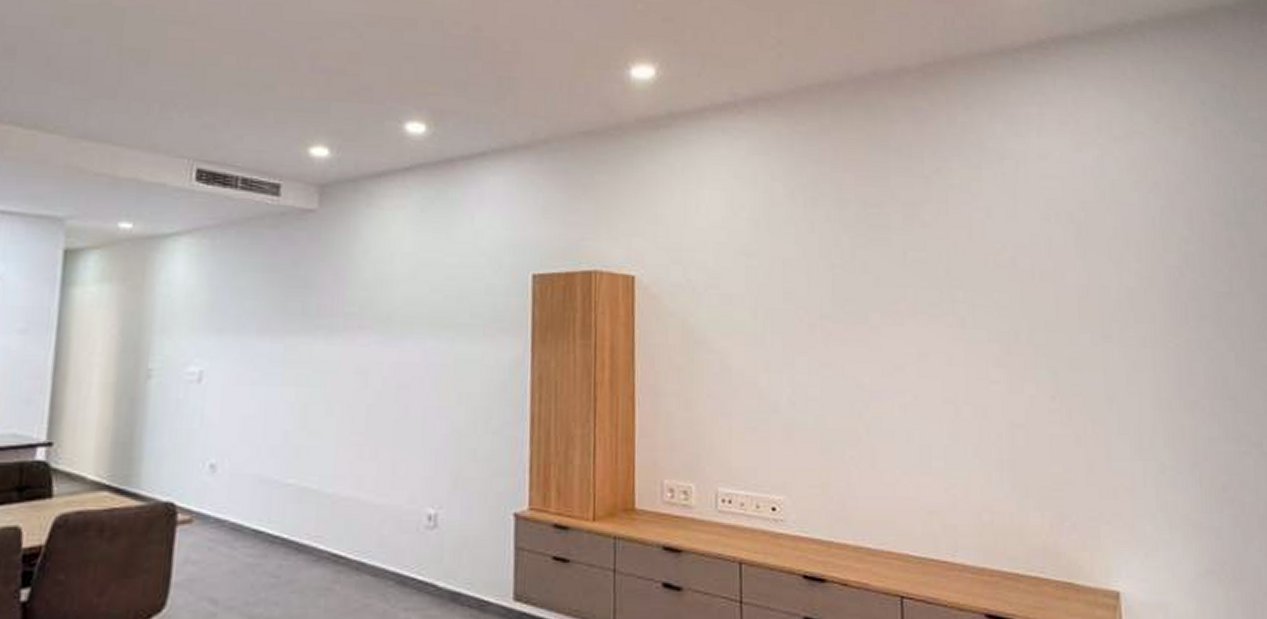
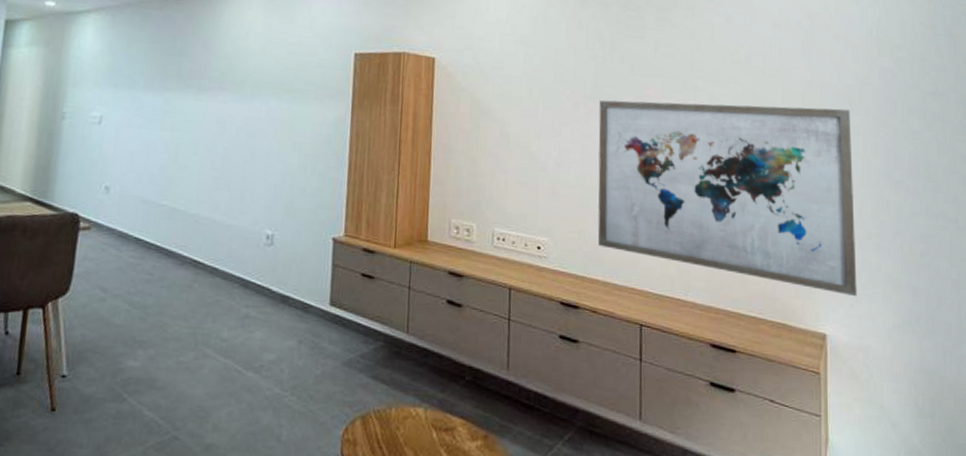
wall art: none [840,317,1153,544] -> present [597,100,857,297]

